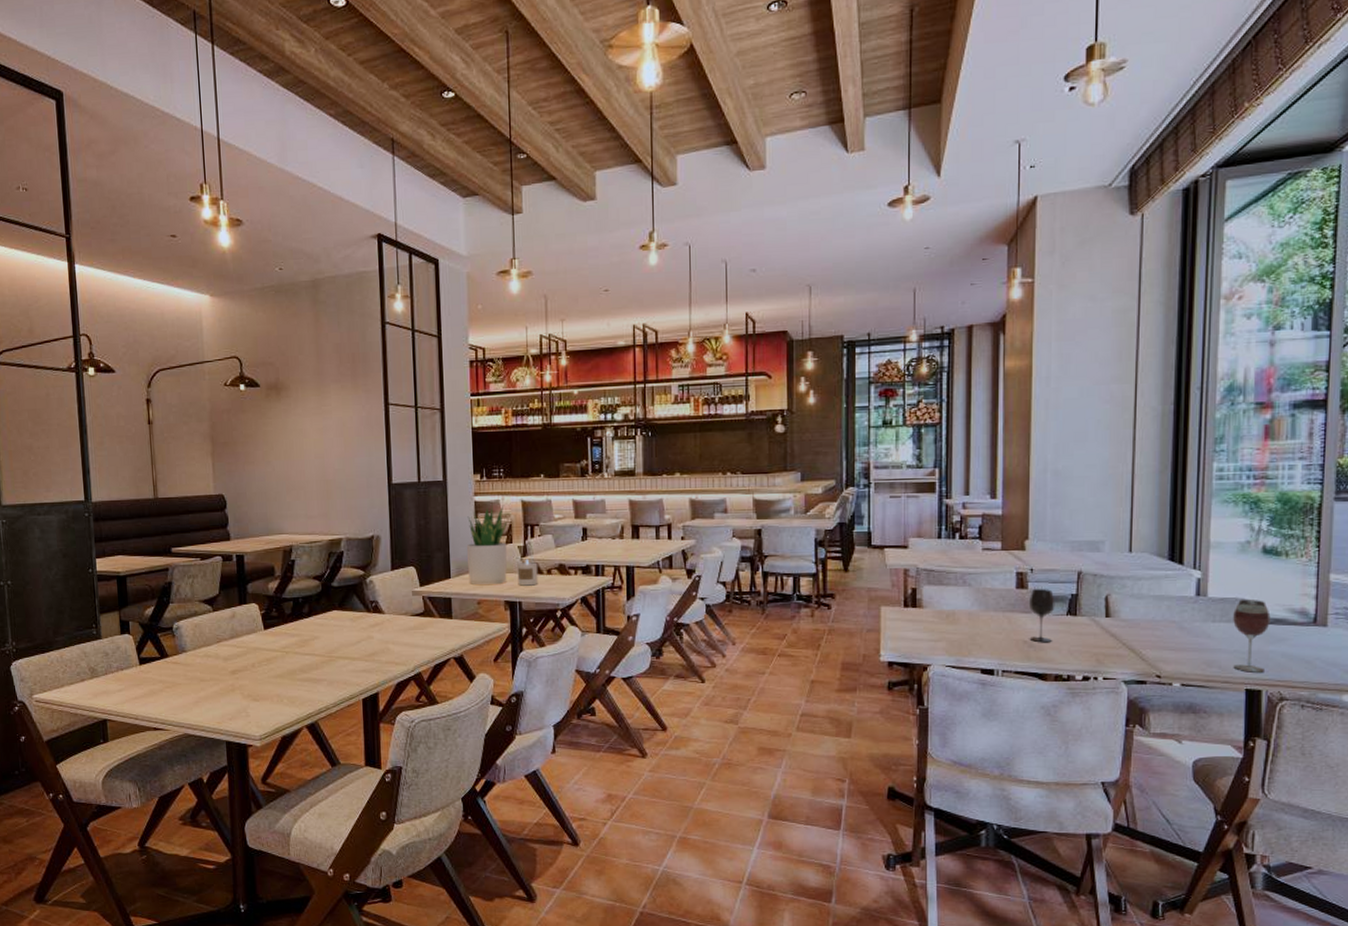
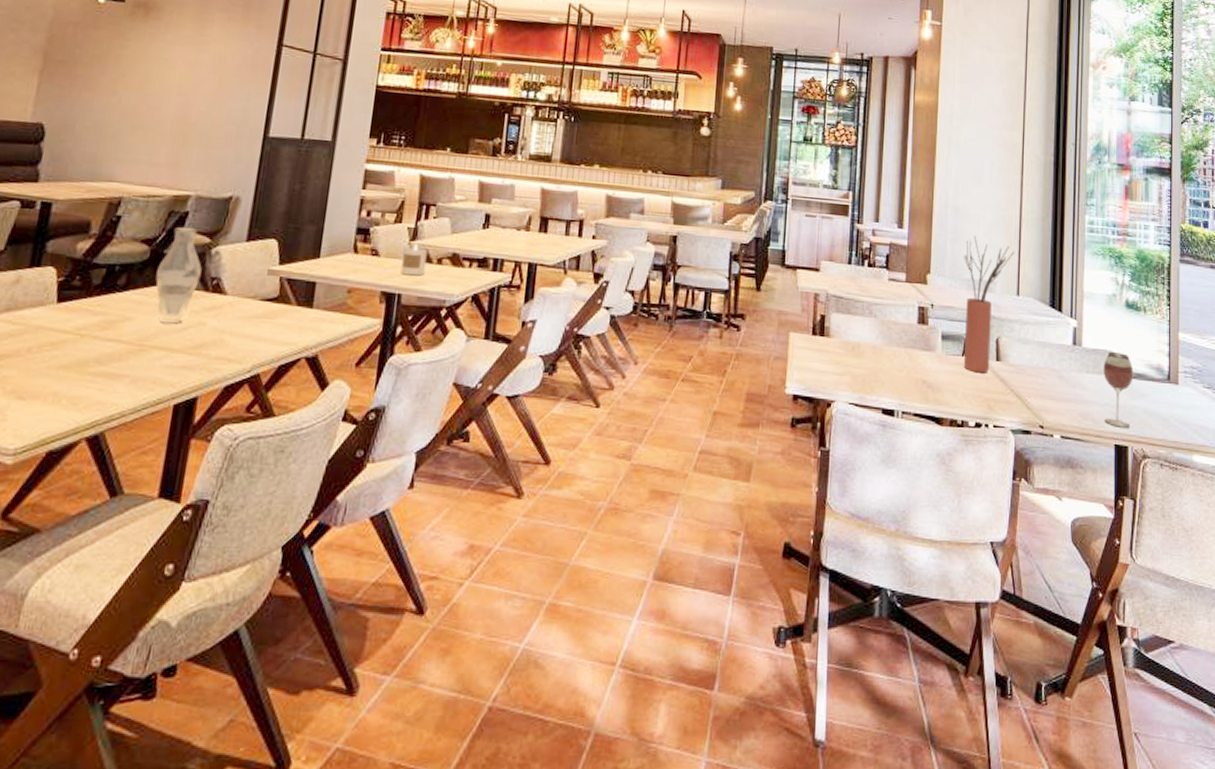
vase: none [329,563,362,639] -> present [155,226,202,324]
planter: present [466,505,508,586] -> none [341,176,400,272]
wine glass: present [1028,588,1055,643] -> none [928,325,952,384]
vase: none [1065,498,1127,630] -> present [963,236,1015,374]

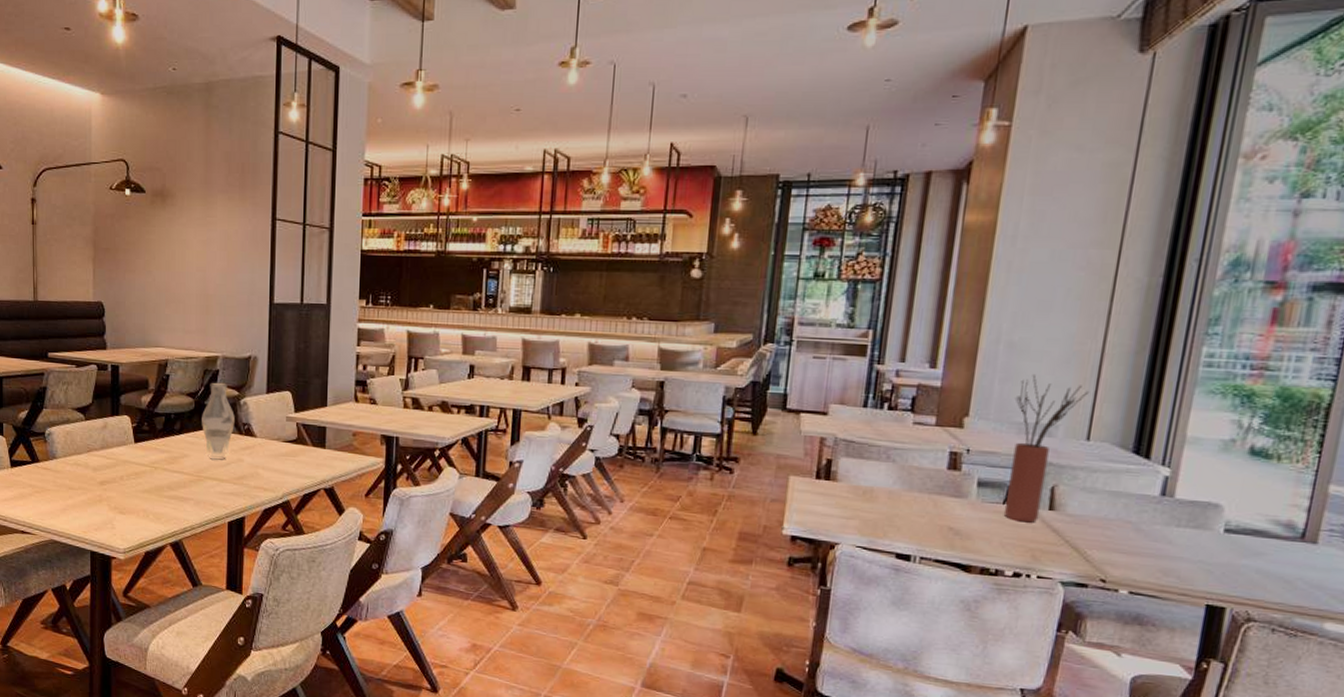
candle: present [400,243,428,276] -> none [396,393,419,422]
wineglass: present [1103,351,1134,428] -> none [1195,503,1249,588]

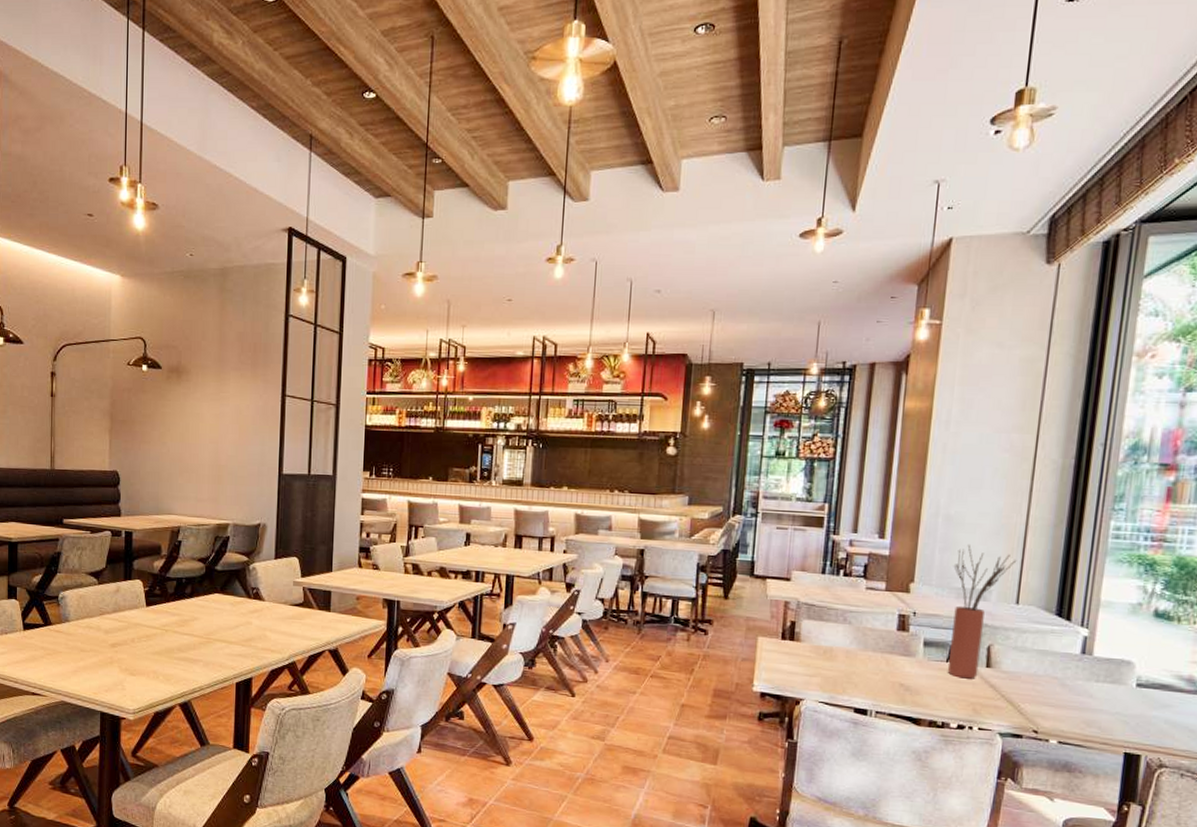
vase: present [202,382,235,460] -> none [212,548,244,623]

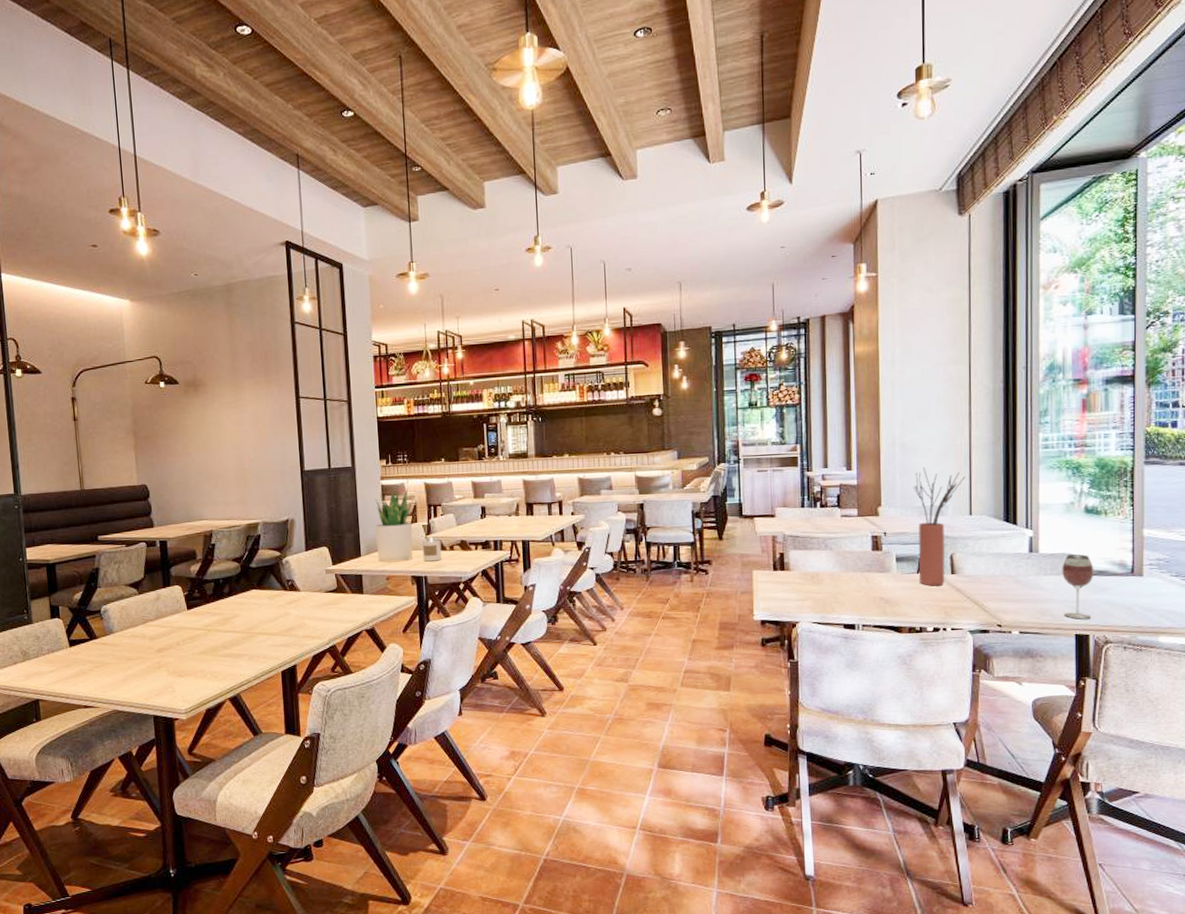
planter: none [349,503,393,583] -> present [375,487,414,563]
candle: none [398,559,419,586] -> present [422,536,442,562]
wineglass: none [1113,661,1157,737] -> present [1062,553,1094,619]

